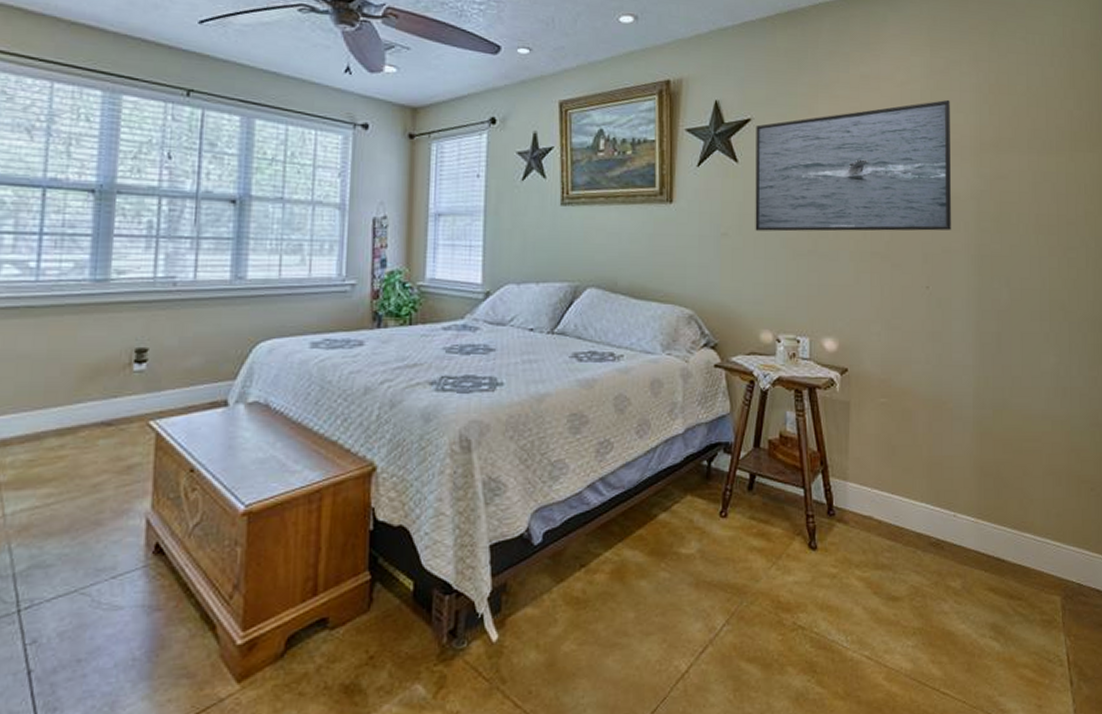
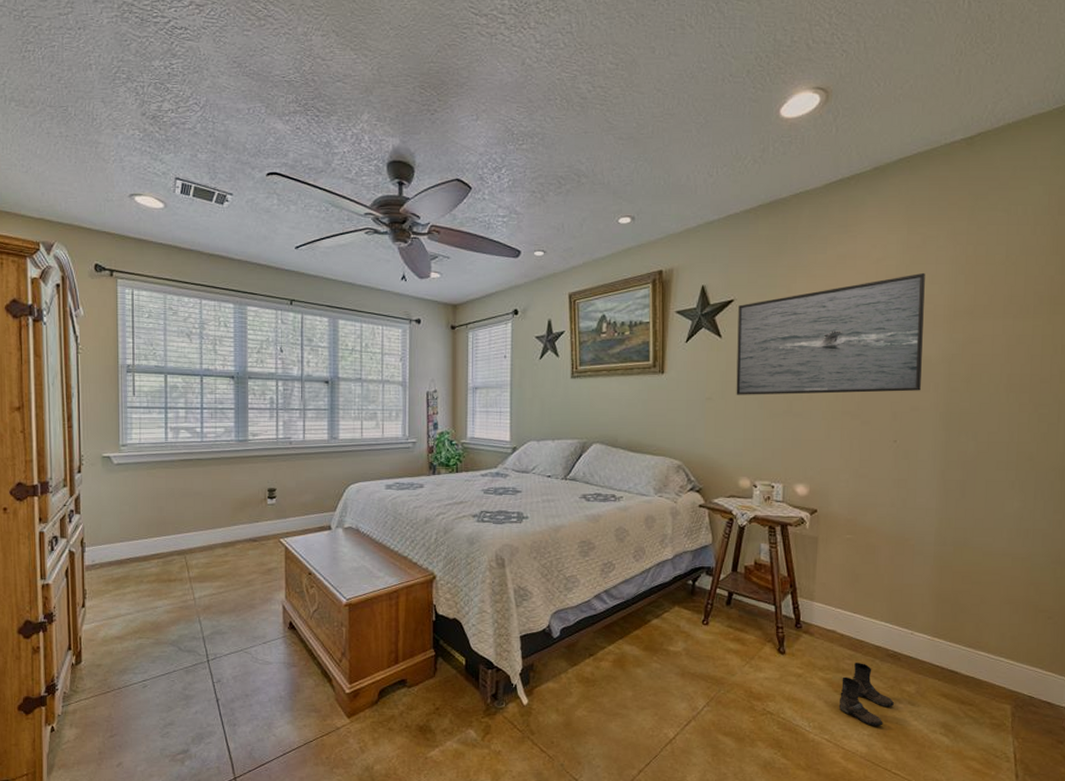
boots: none [879,555,940,634] -> present [839,663,895,726]

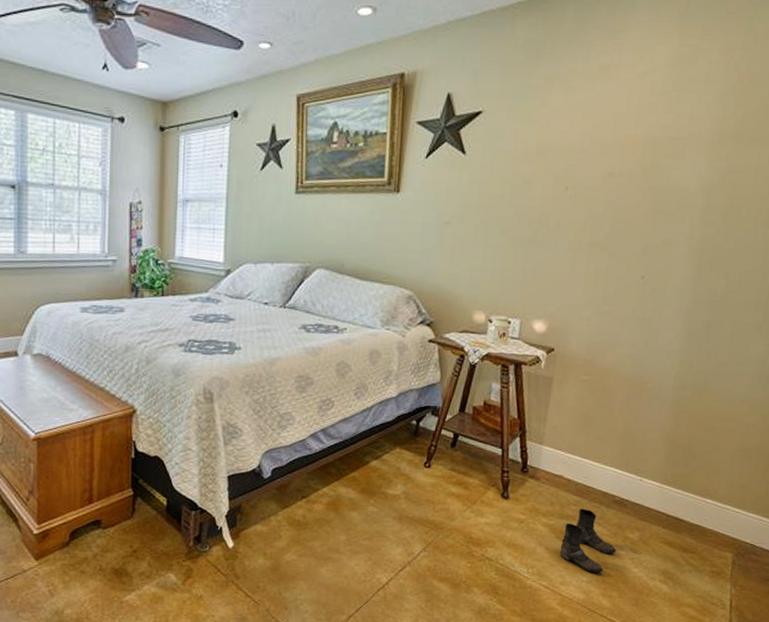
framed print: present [736,272,925,395] -> none [477,90,693,223]

